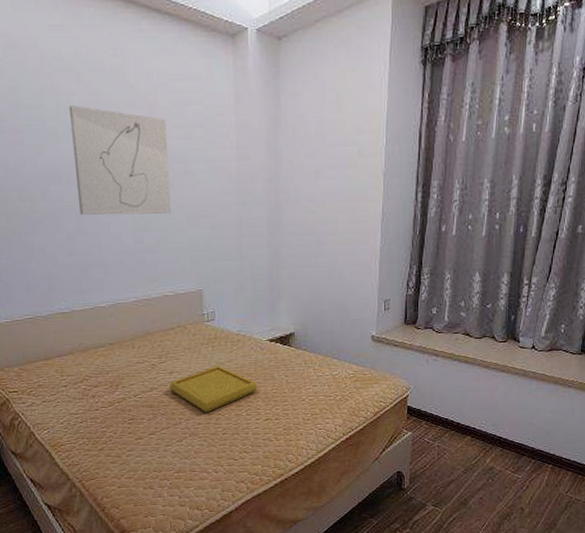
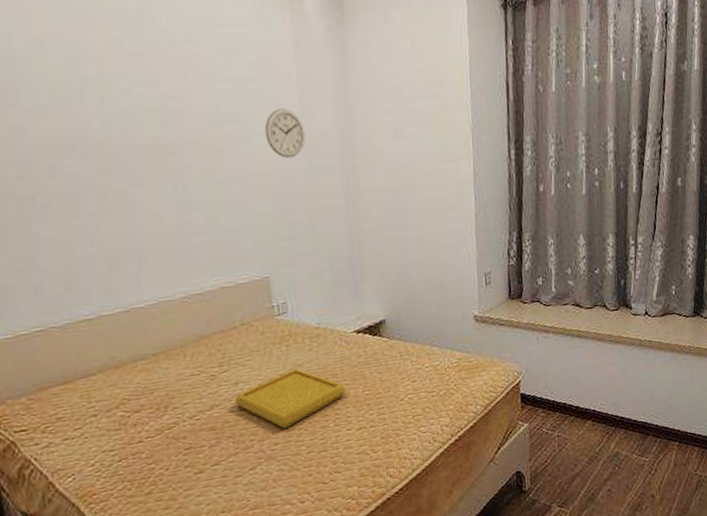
wall art: present [69,105,172,215] -> none [81,56,225,193]
wall clock: none [206,151,240,193] -> present [264,108,306,159]

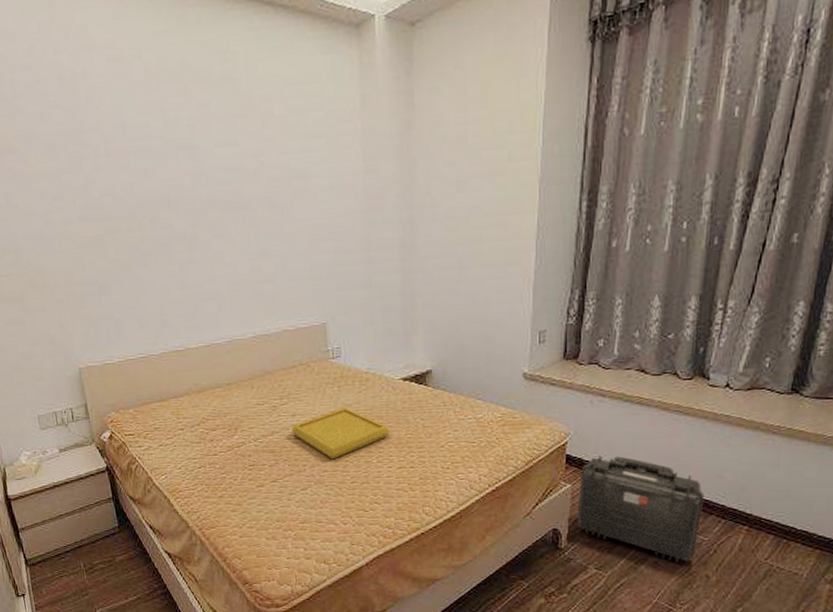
wall clock: present [264,108,306,159] -> none [329,163,367,212]
backpack: none [535,389,642,487] -> present [577,455,705,562]

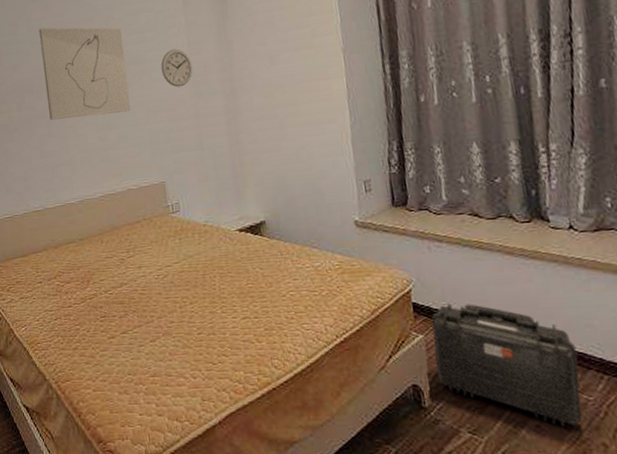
wall art: none [176,121,291,243] -> present [38,27,131,120]
serving tray: present [291,407,390,460] -> none [138,259,231,311]
wall clock: none [329,163,367,212] -> present [161,49,193,87]

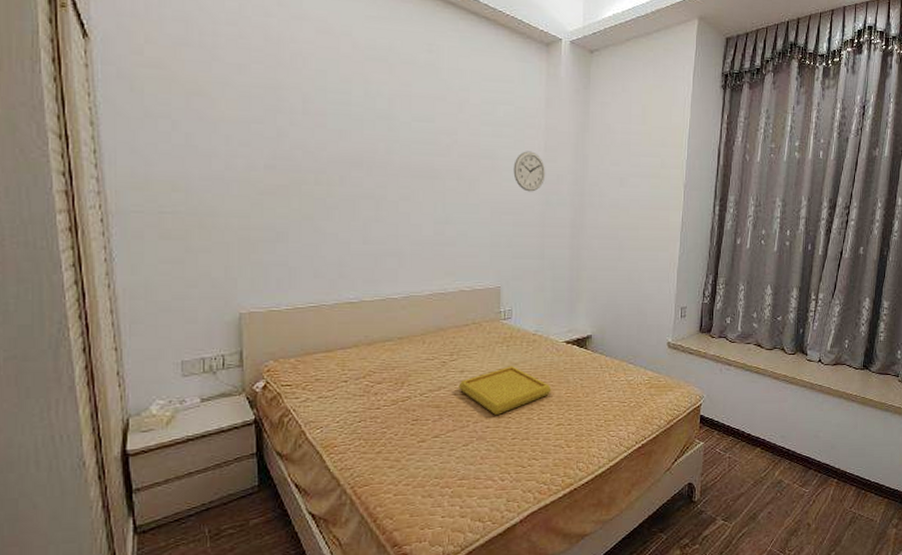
wall art: present [38,27,131,120] -> none [377,94,476,209]
serving tray: none [138,259,231,311] -> present [458,366,551,416]
backpack: present [431,303,583,426] -> none [708,417,805,512]

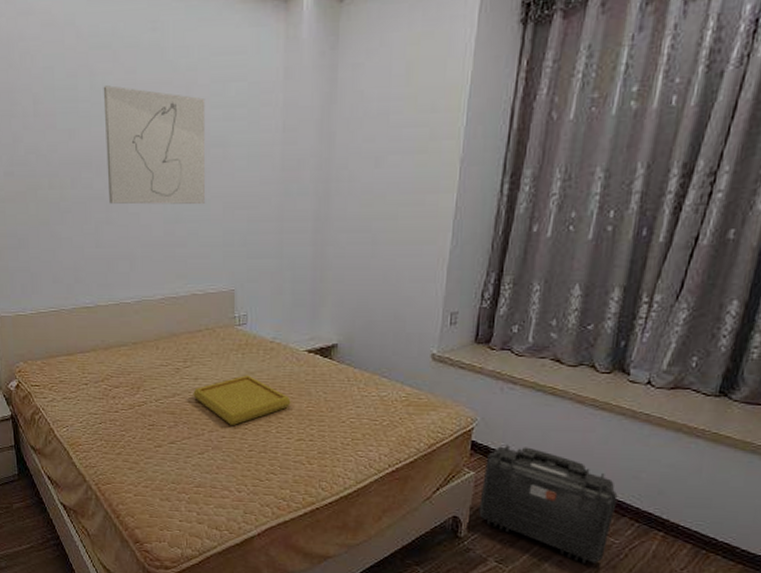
wall art: none [377,94,476,209] -> present [103,85,206,205]
wall clock: present [513,151,546,192] -> none [247,133,285,182]
backpack: none [708,417,805,512] -> present [479,445,618,564]

